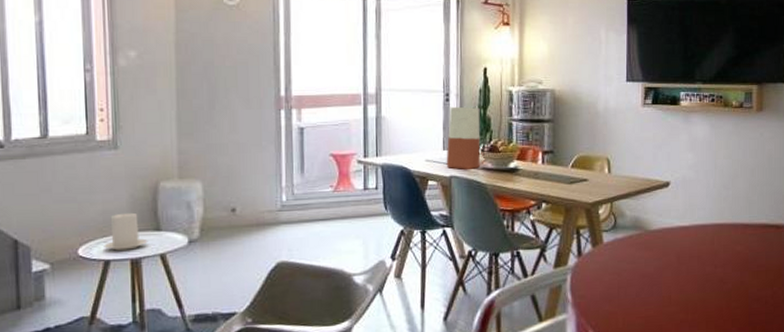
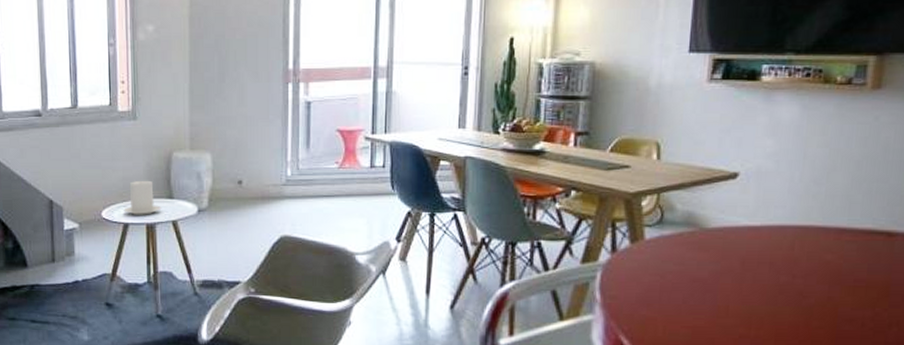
vase: present [446,106,481,170] -> none [461,81,503,150]

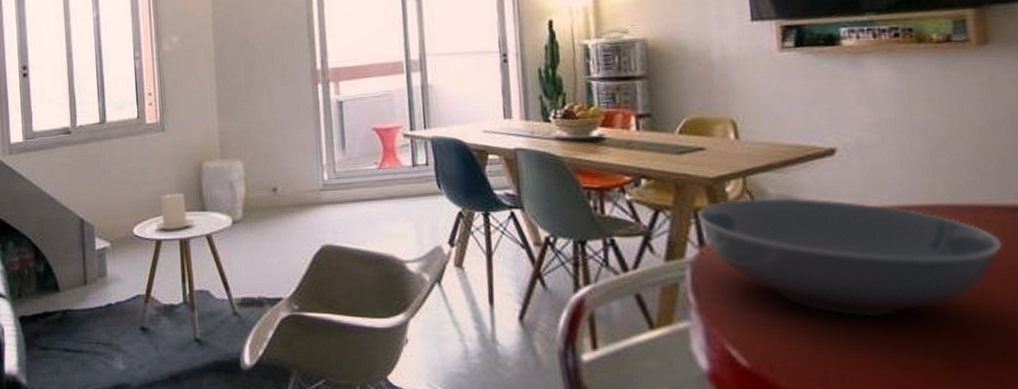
bowl: none [613,212,854,316] -> present [696,197,1003,317]

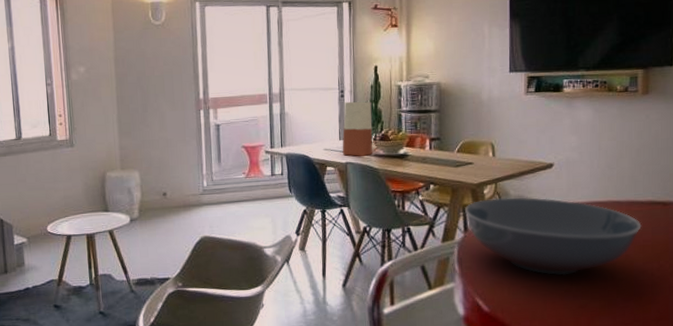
candle: present [155,192,195,230] -> none [66,197,99,228]
vase: none [508,67,552,141] -> present [342,101,373,157]

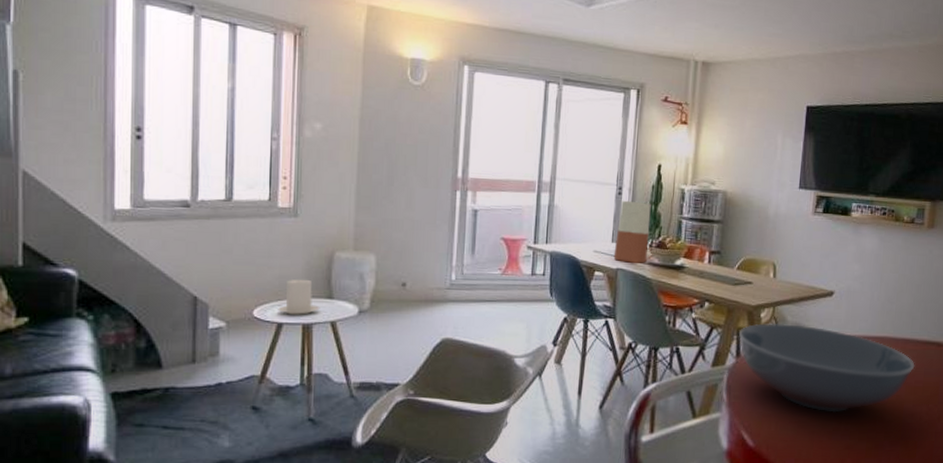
candle: none [66,197,99,228] -> present [278,279,320,315]

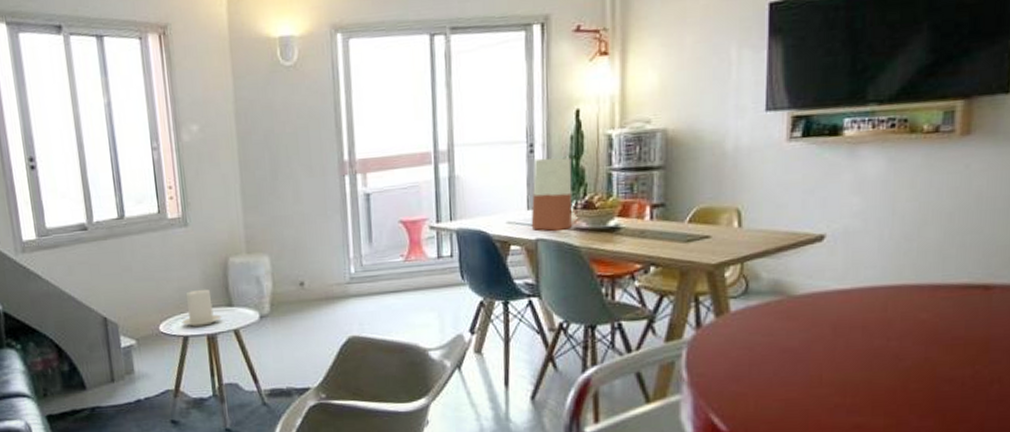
bowl: present [738,322,915,413] -> none [697,281,951,385]

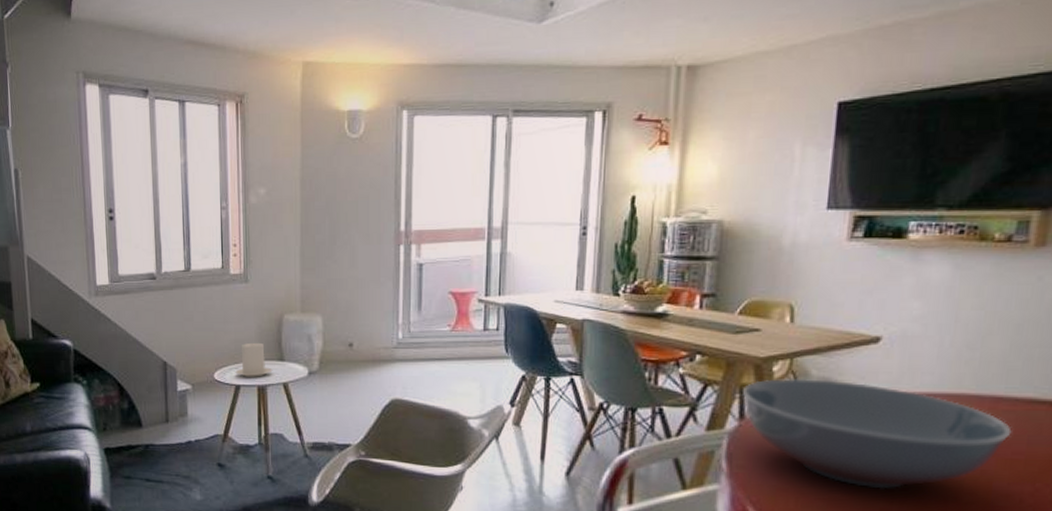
vase: present [531,157,573,231] -> none [578,241,624,312]
bowl: none [697,281,951,385] -> present [741,377,1012,489]

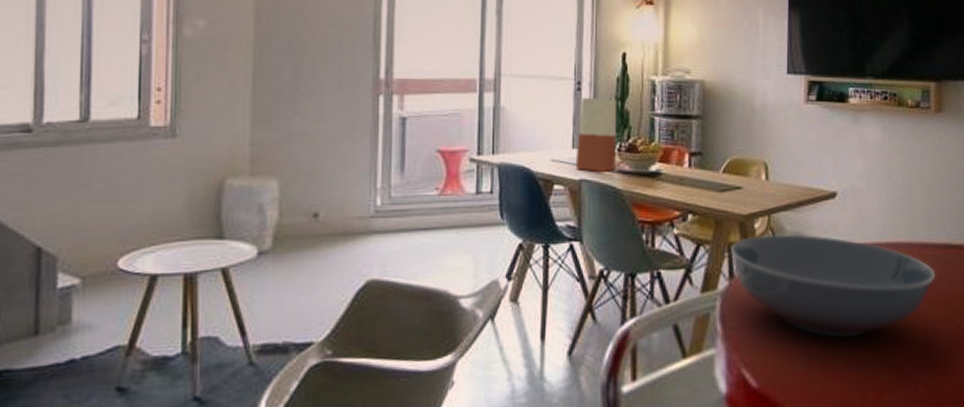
candle: present [235,342,273,377] -> none [151,216,207,263]
vase: none [578,241,624,312] -> present [575,97,617,172]

